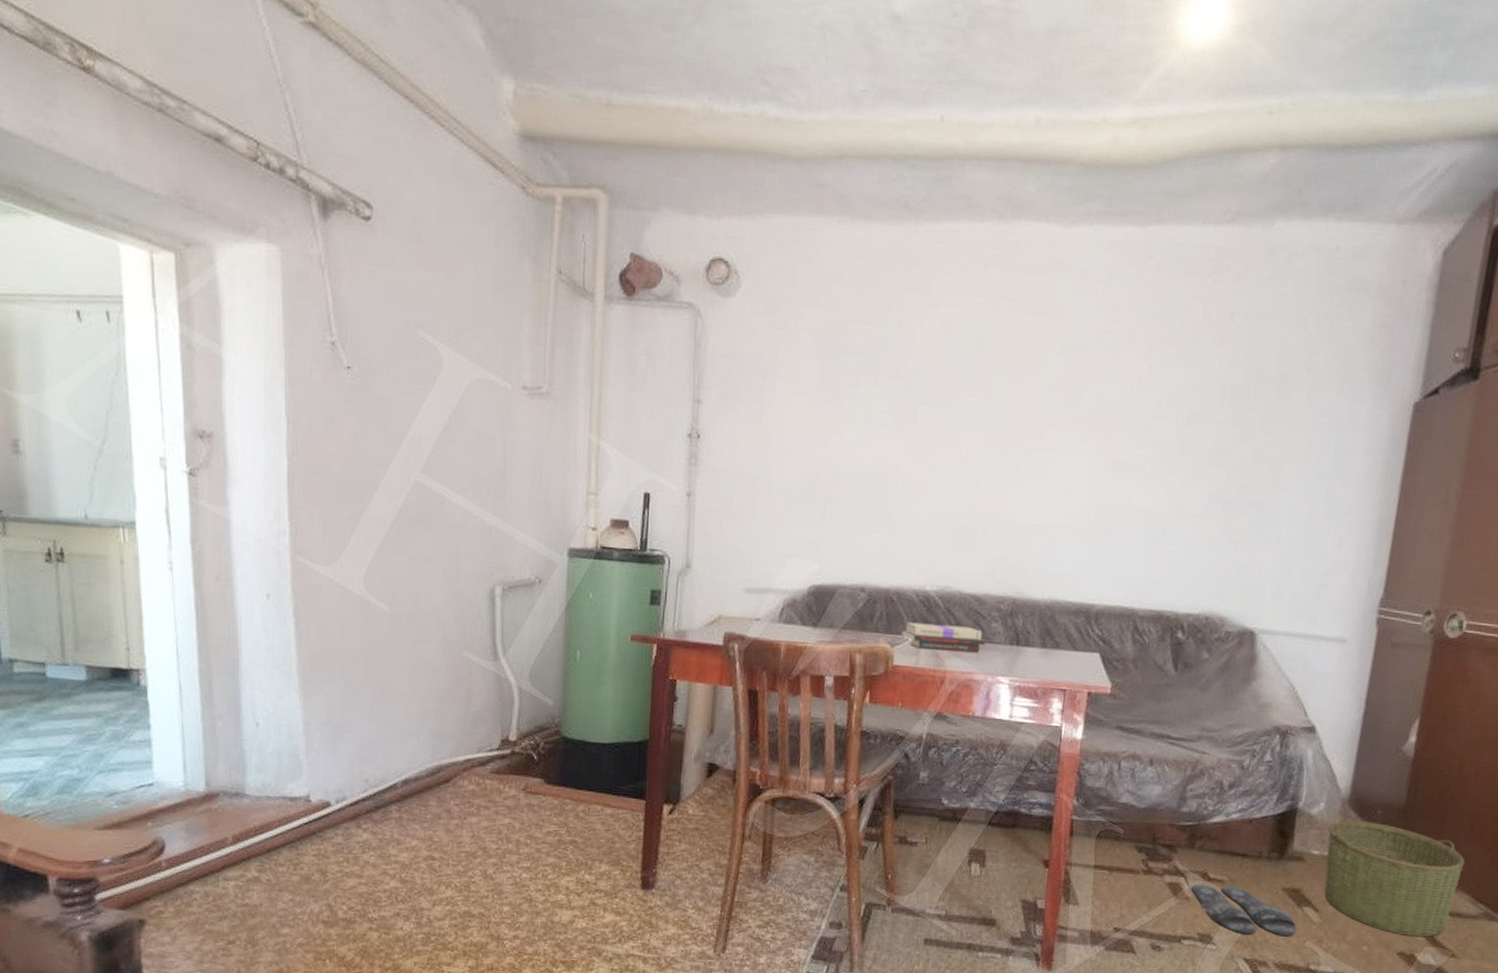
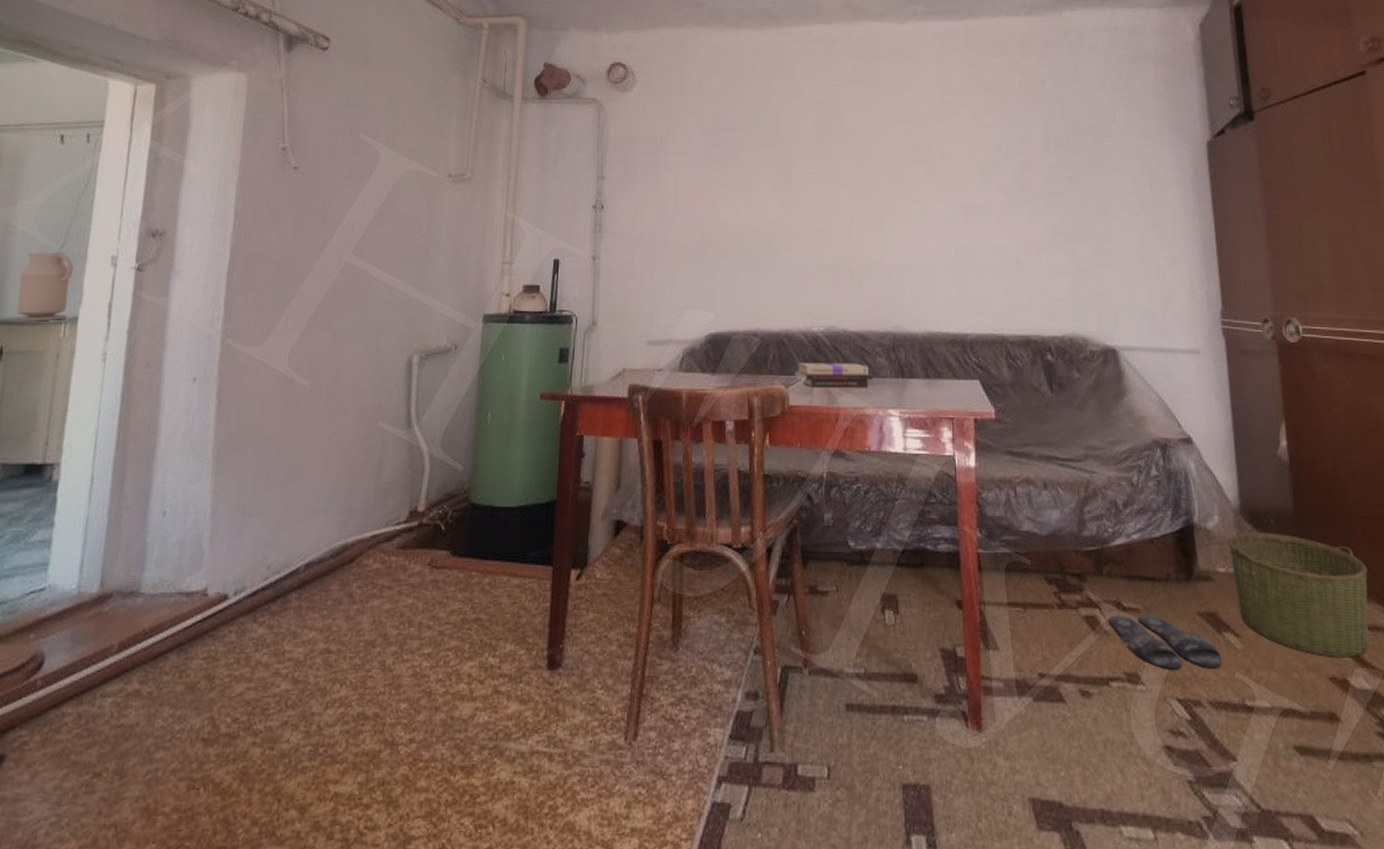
water jug: none [64,447,122,525] -> present [15,252,74,323]

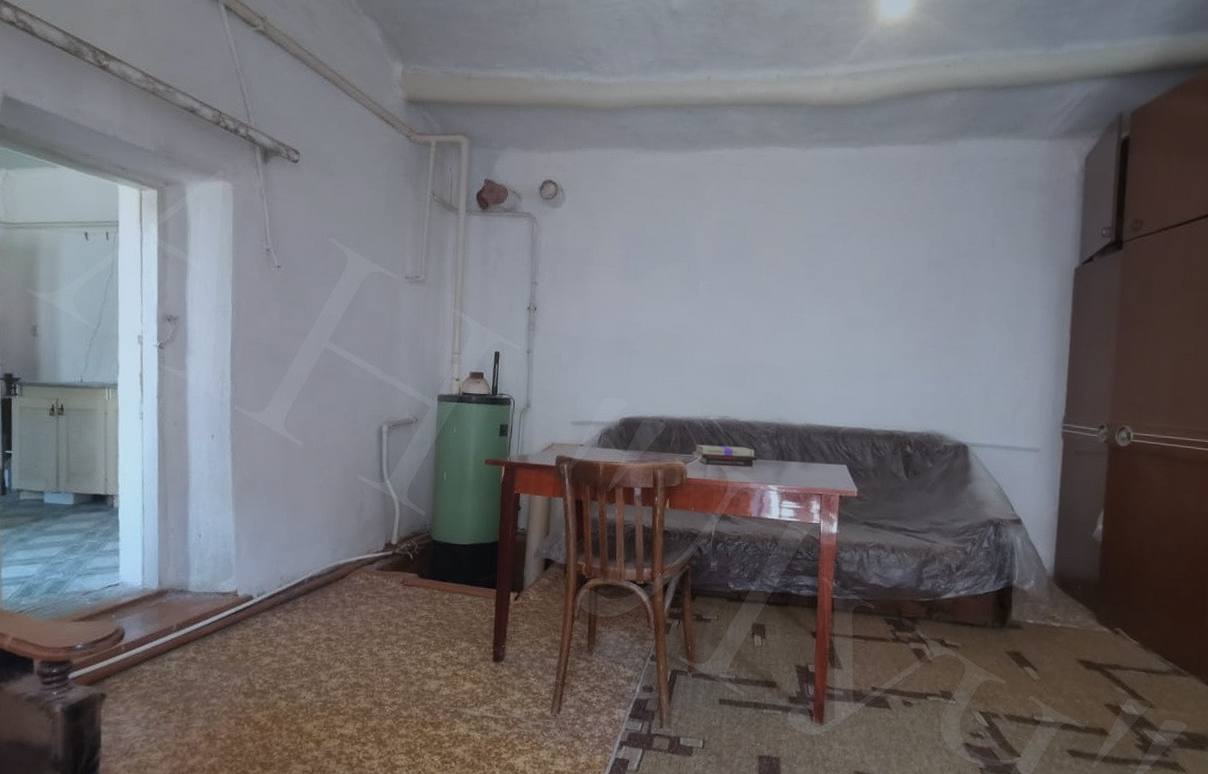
water jug: present [15,252,74,323] -> none [68,330,109,387]
slippers: present [1108,614,1222,670] -> none [932,649,1020,693]
basket: present [1227,533,1369,657] -> none [1038,594,1153,691]

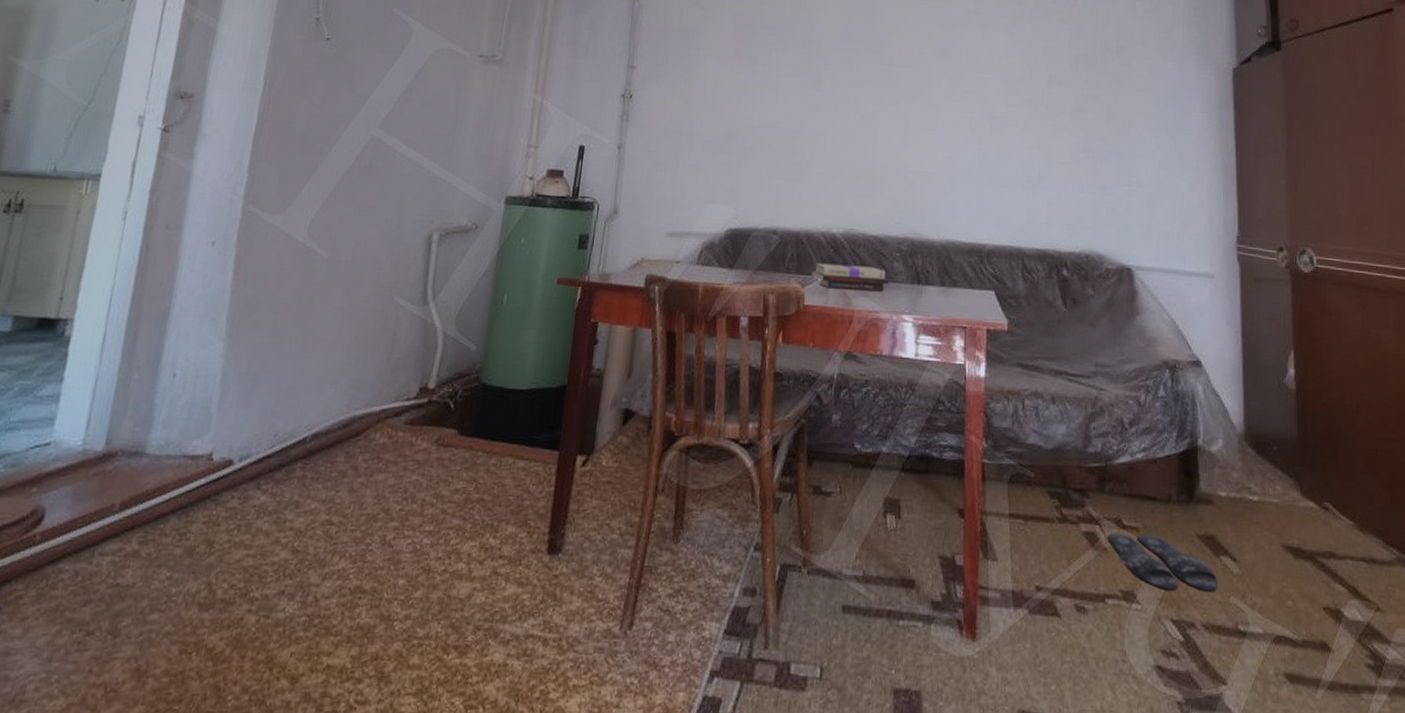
slippers: none [932,649,1020,693] -> present [1108,532,1218,592]

